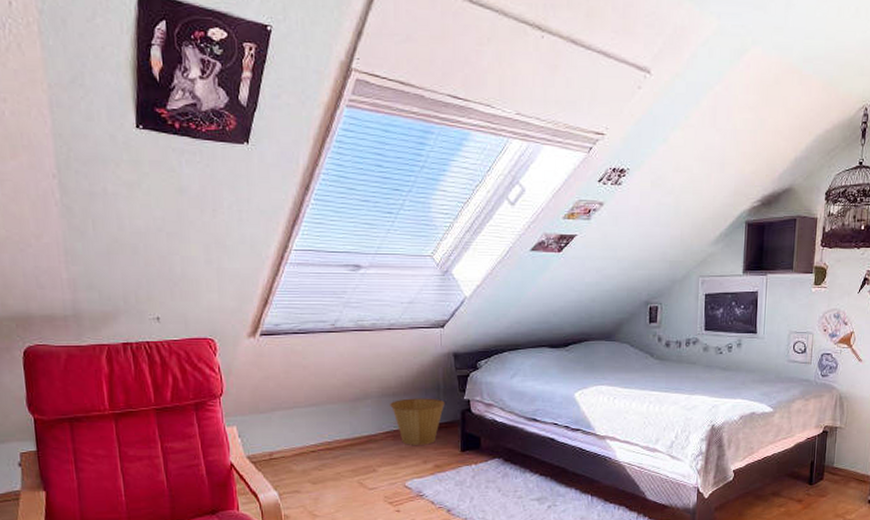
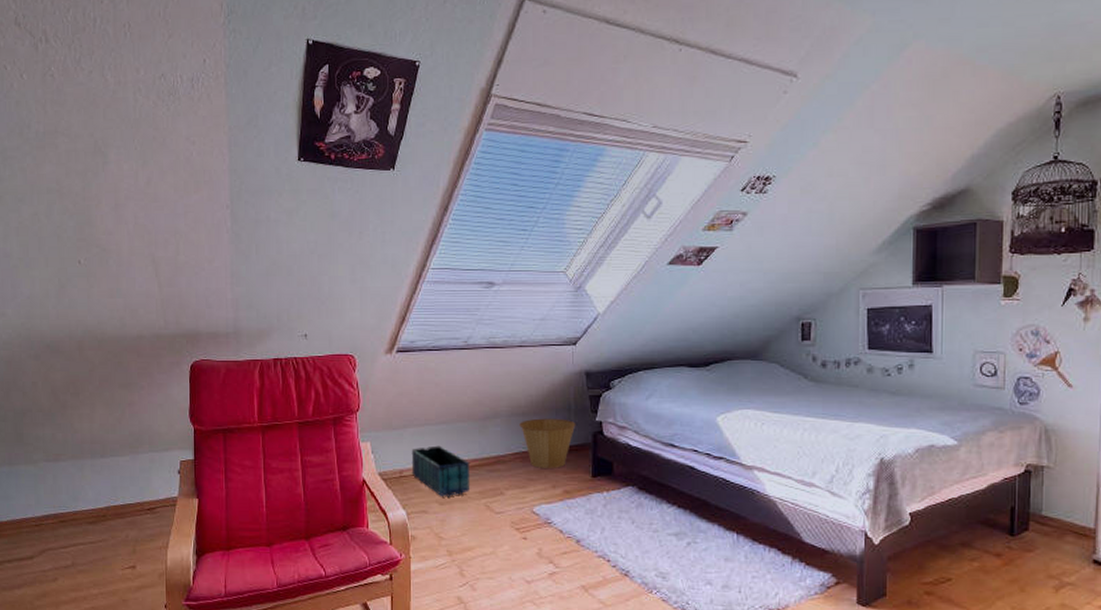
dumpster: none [281,427,342,477] -> present [411,445,470,497]

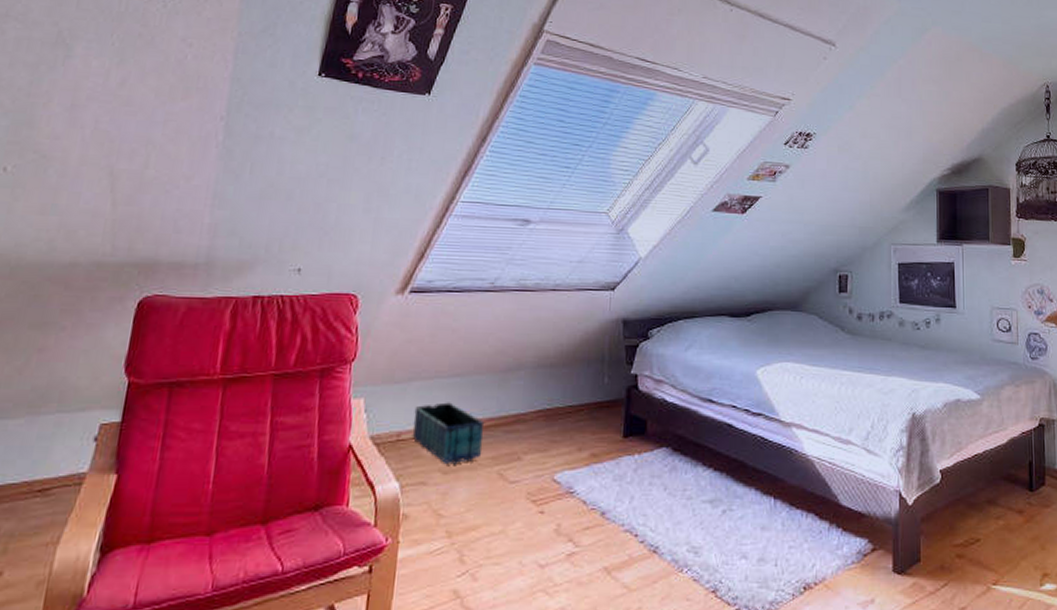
basket: present [519,418,576,468] -> none [546,370,609,428]

